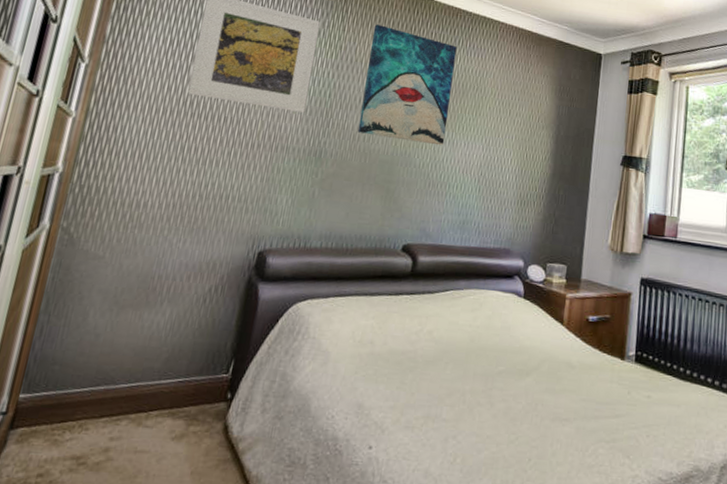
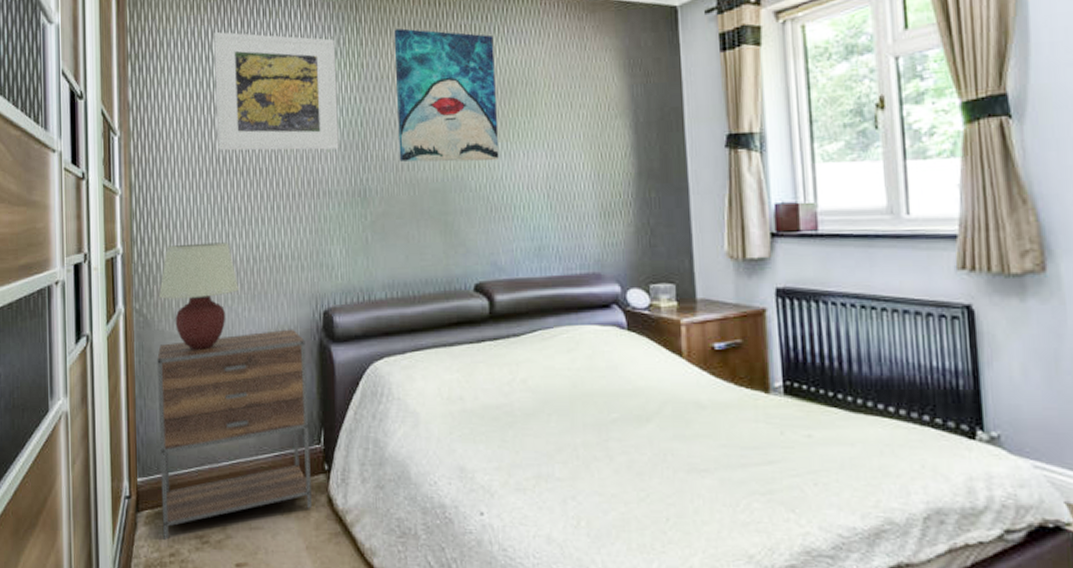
nightstand: none [34,263,235,460] -> present [157,329,312,540]
table lamp: none [91,172,180,274] -> present [158,242,240,350]

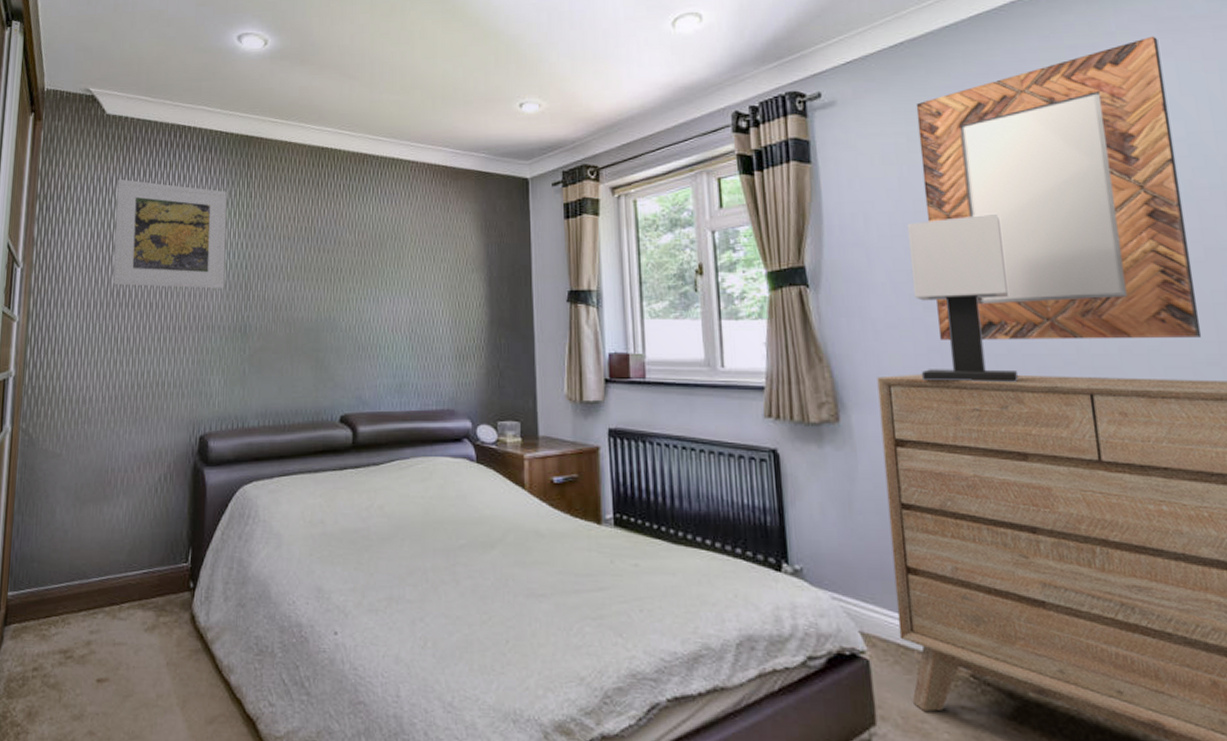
nightstand: present [157,329,312,540] -> none [28,452,181,654]
table lamp: present [158,242,240,350] -> none [45,369,123,469]
wall art: present [393,28,500,163] -> none [278,185,369,305]

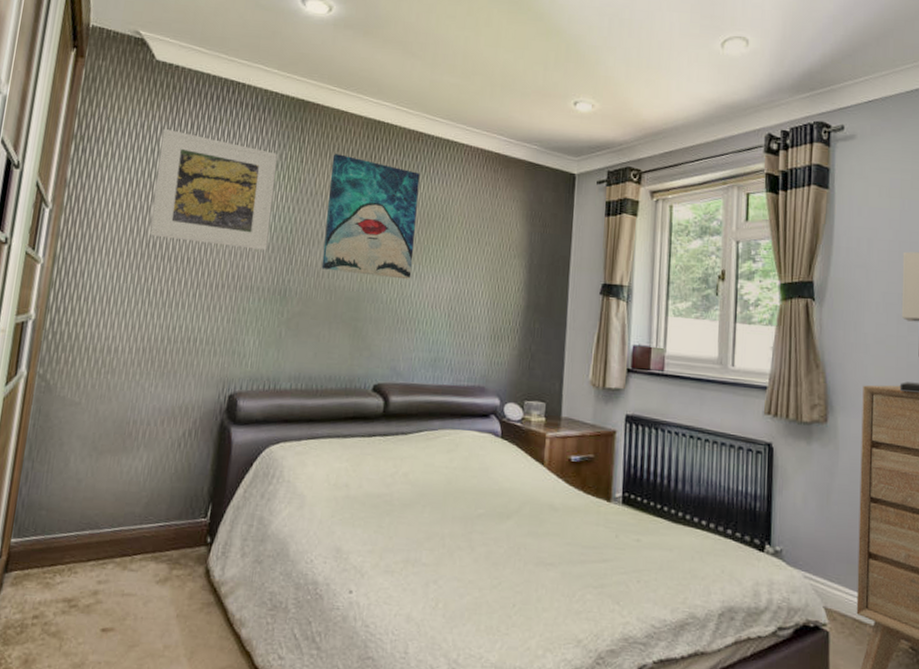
wall art: none [278,185,369,305] -> present [321,154,420,280]

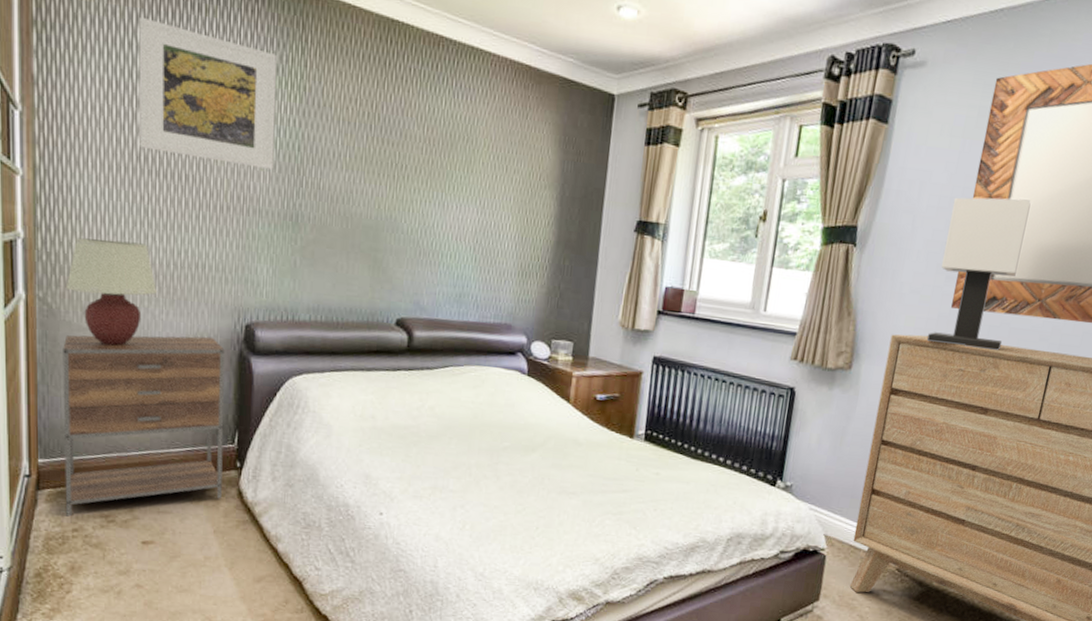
nightstand: none [29,407,207,602] -> present [63,335,225,517]
table lamp: none [65,317,150,420] -> present [65,237,158,346]
wall art: present [321,154,420,280] -> none [335,58,441,209]

